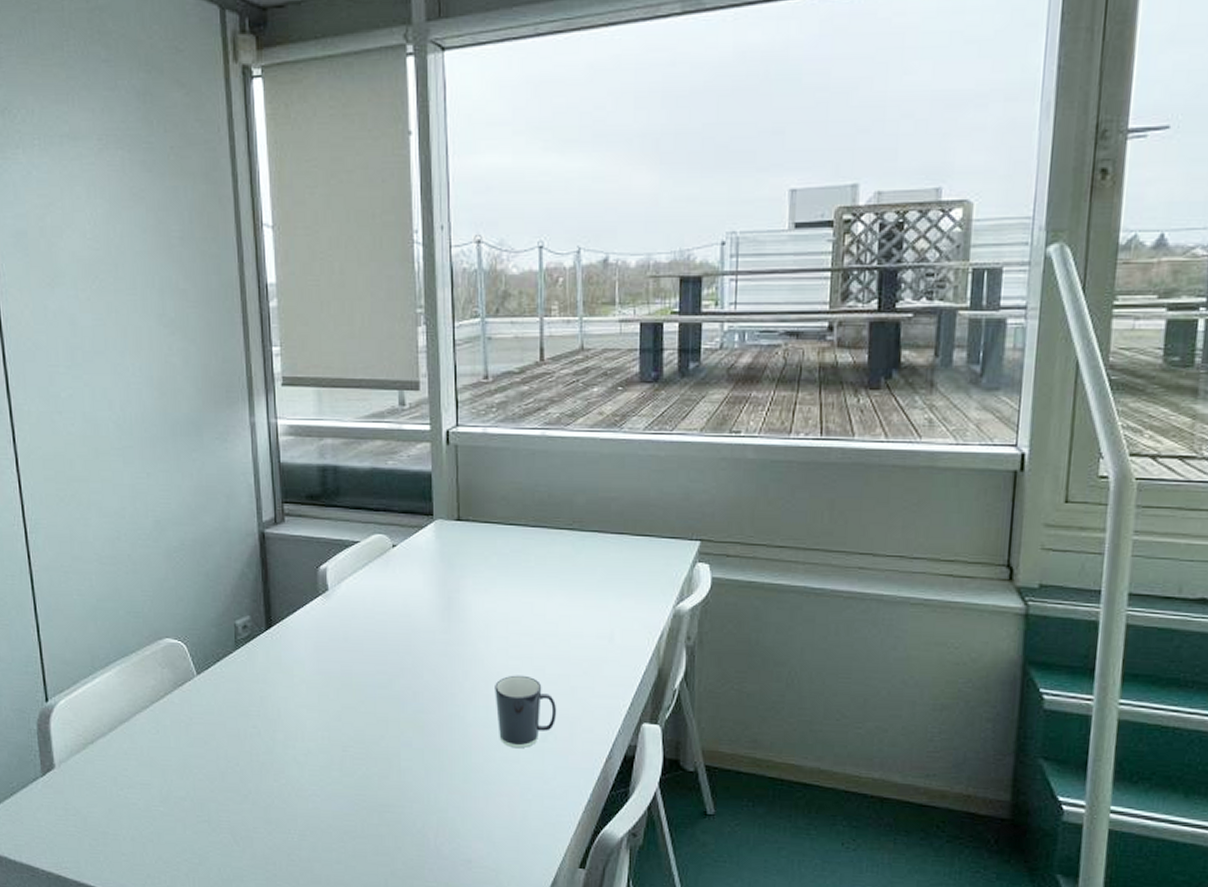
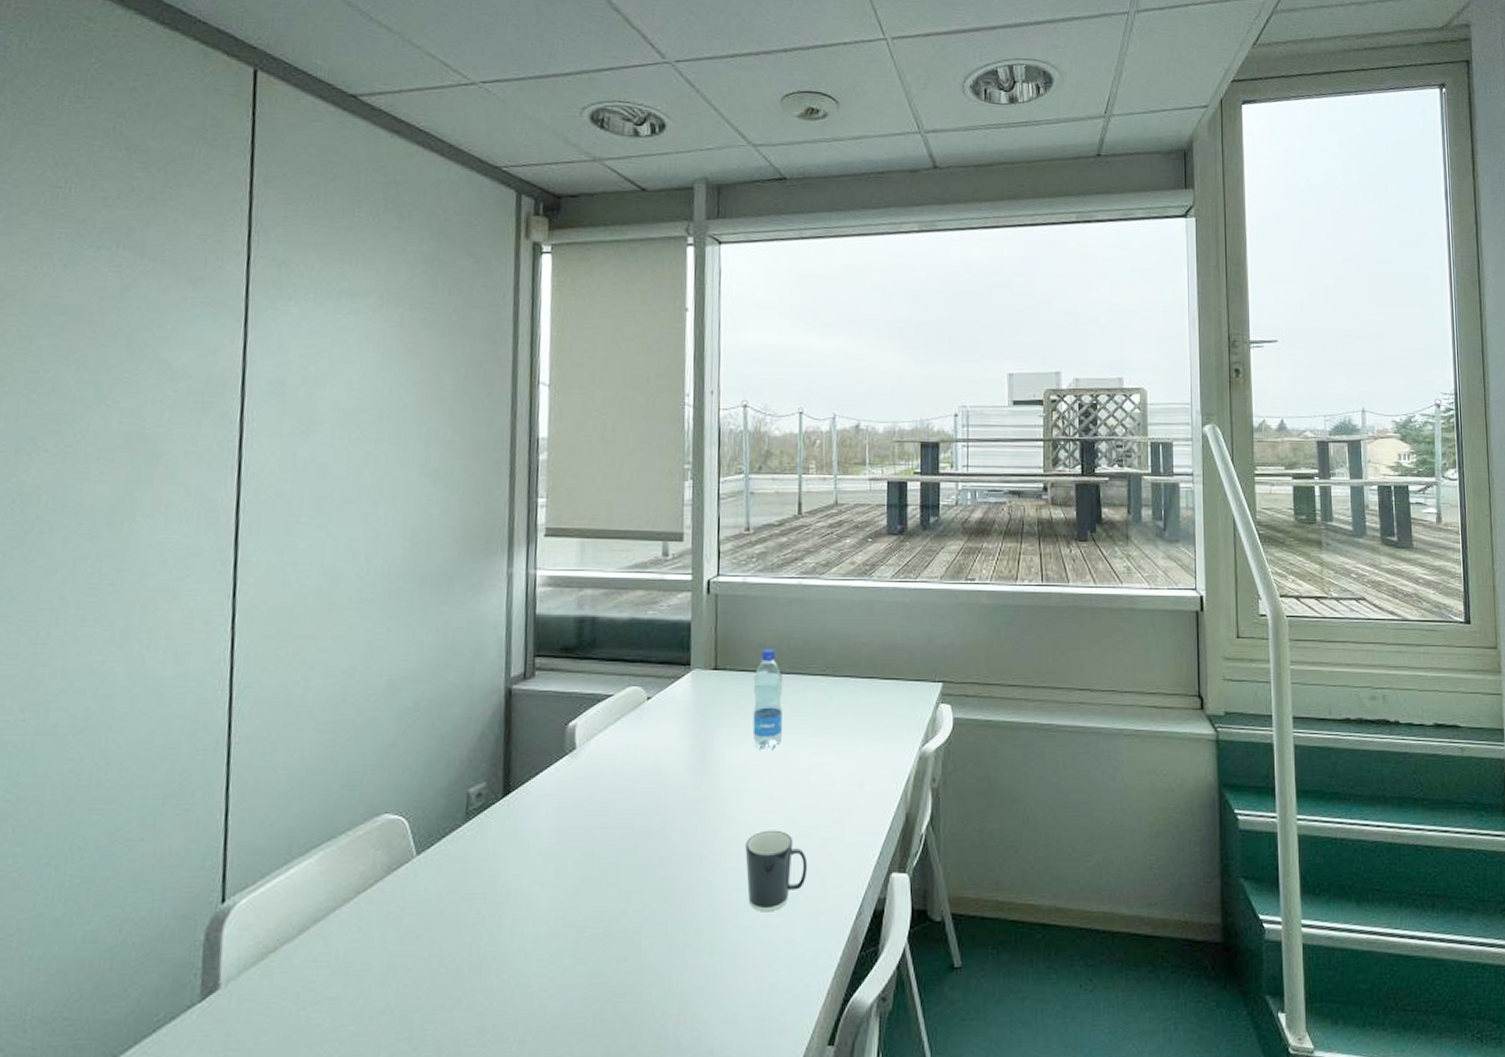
bottle: none [497,501,528,601] -> present [752,648,783,751]

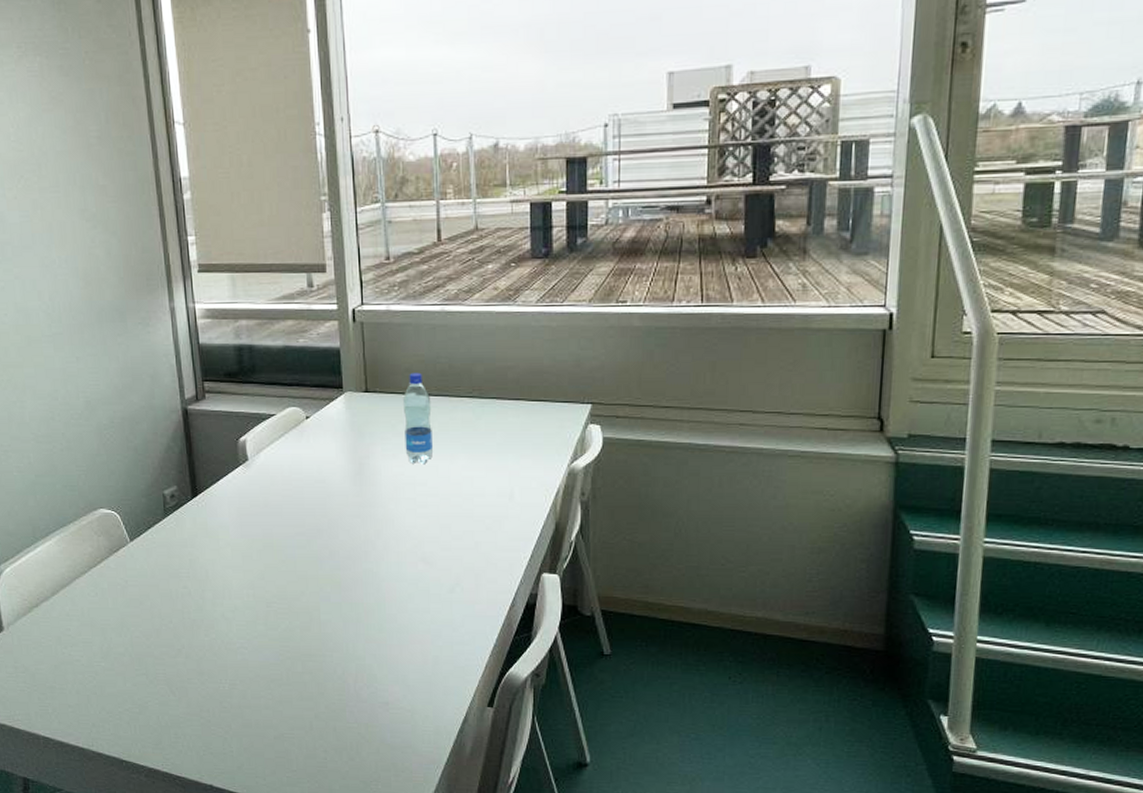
mug: present [745,830,808,912] -> none [405,533,463,600]

